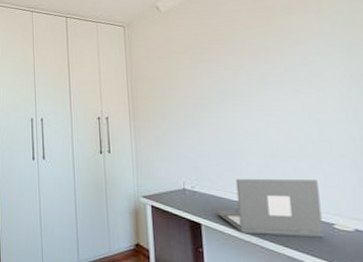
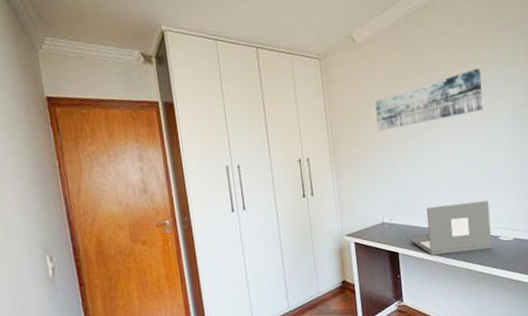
wall art: none [179,34,309,95] -> present [375,68,484,131]

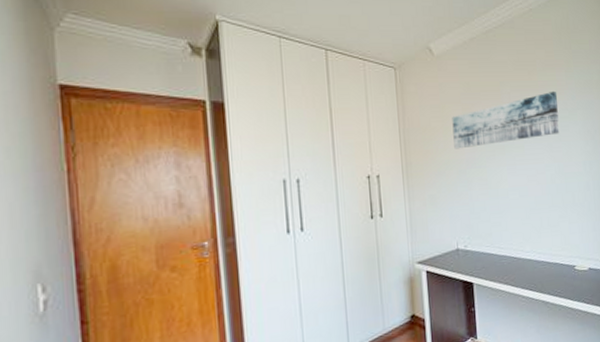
laptop: present [410,200,492,256] -> none [486,228,569,287]

